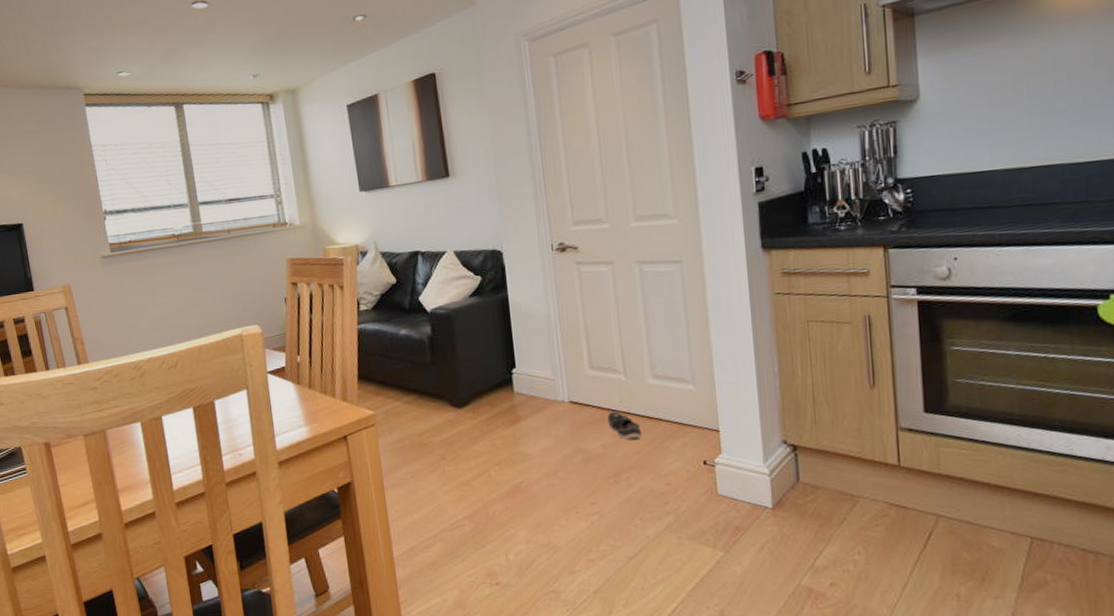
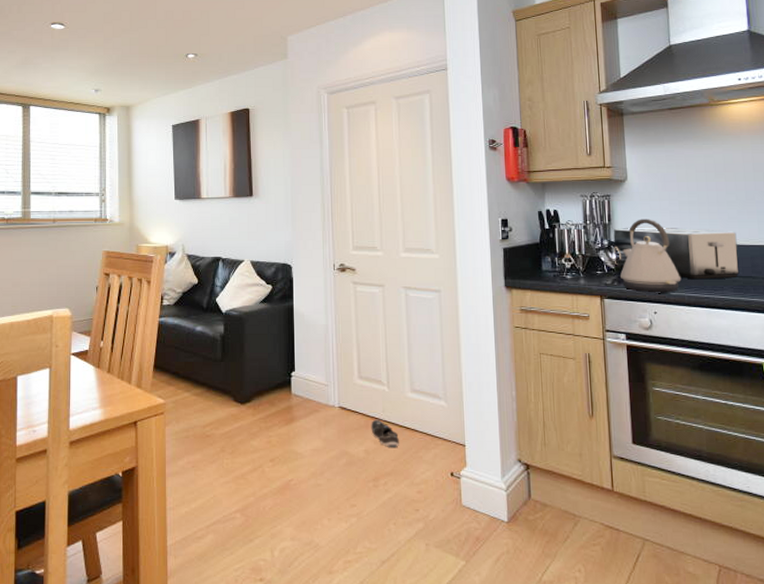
toaster: none [900,147,1070,214] -> present [613,227,740,280]
kettle: none [909,144,991,237] -> present [619,219,682,293]

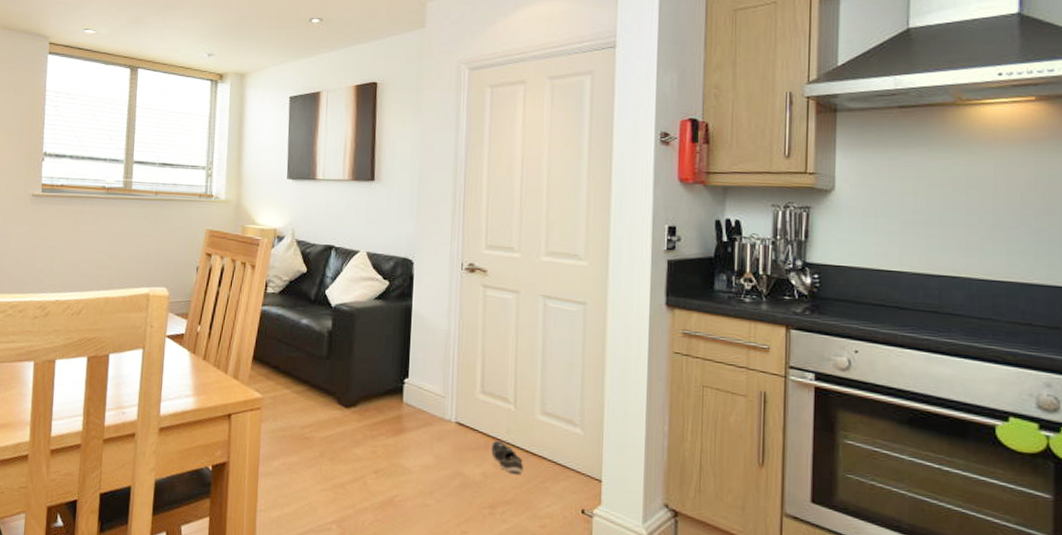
toaster: present [613,227,740,280] -> none [809,247,976,320]
kettle: present [619,219,682,293] -> none [813,238,895,330]

